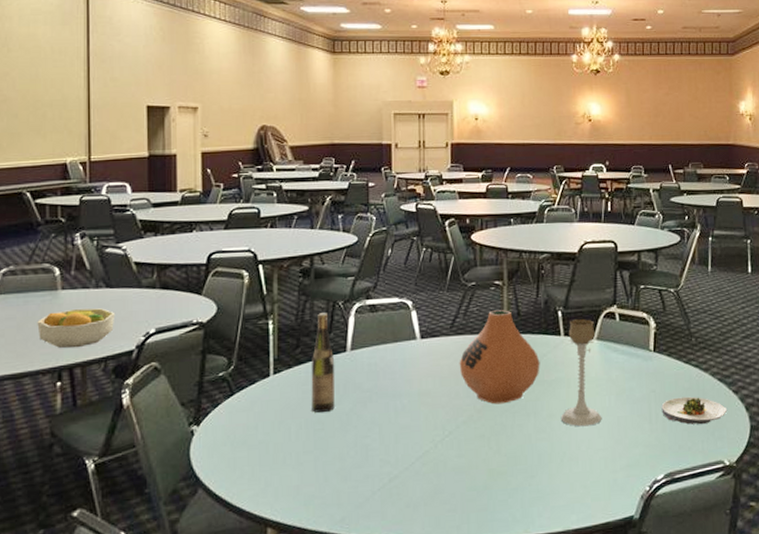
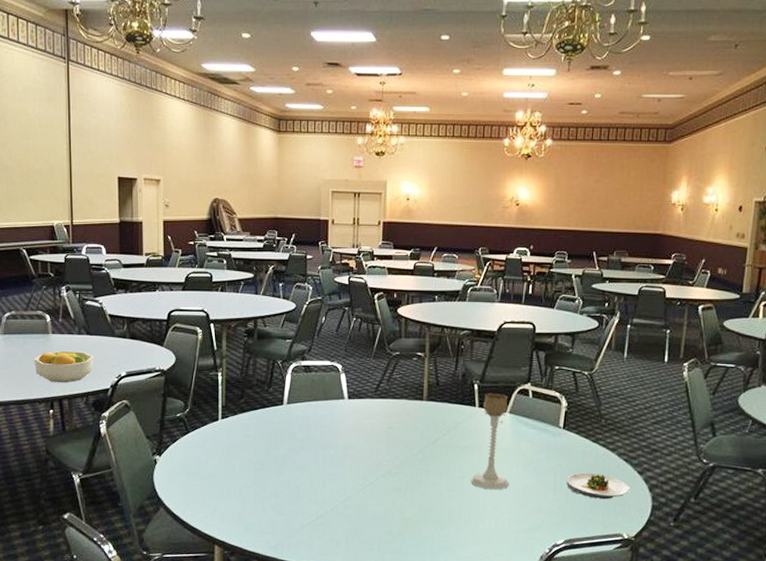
wine bottle: present [311,313,335,413] -> none [253,369,273,455]
vase: present [459,310,540,405] -> none [381,379,455,463]

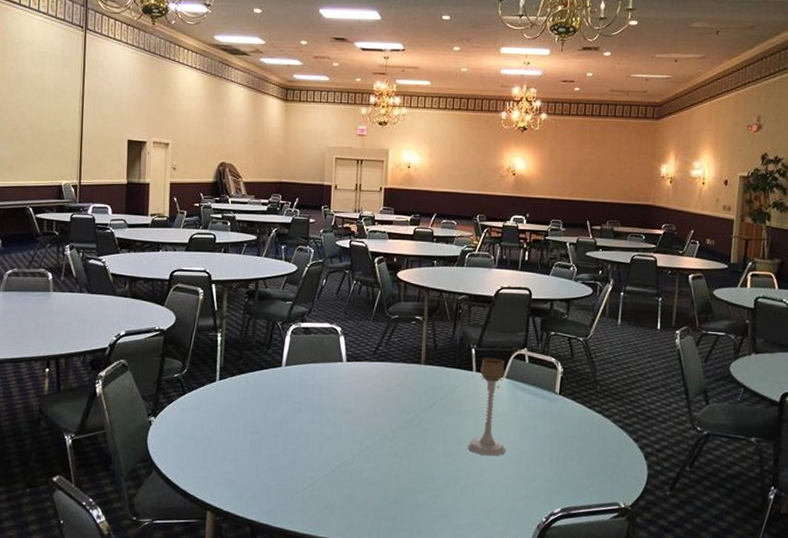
fruit bowl: present [34,350,94,383] -> none [33,308,94,342]
salad plate: present [566,472,631,500] -> none [563,439,627,467]

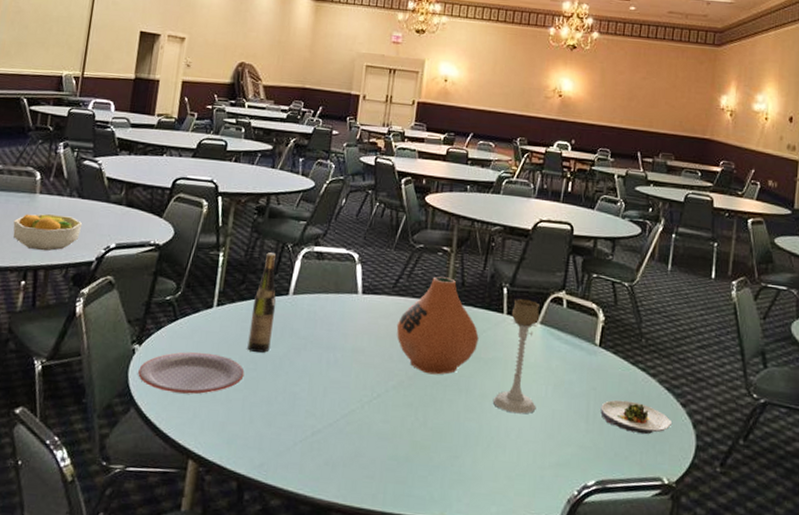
fruit bowl: none [33,308,94,342] -> present [13,213,83,251]
plate: none [156,420,248,456] -> present [138,352,245,395]
wine bottle: none [249,331,272,417] -> present [247,252,277,353]
vase: none [379,343,452,427] -> present [396,276,479,375]
salad plate: none [563,439,627,467] -> present [600,400,673,435]

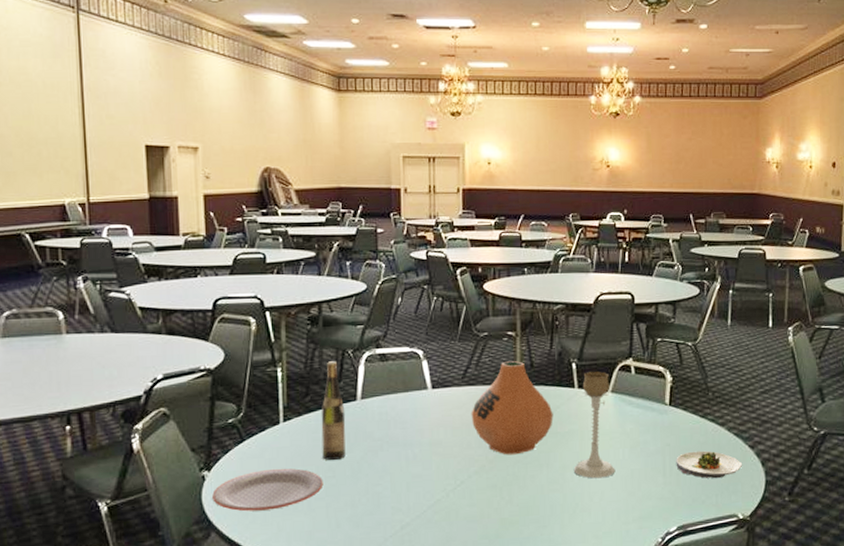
fruit bowl: present [13,213,83,251] -> none [43,353,122,393]

